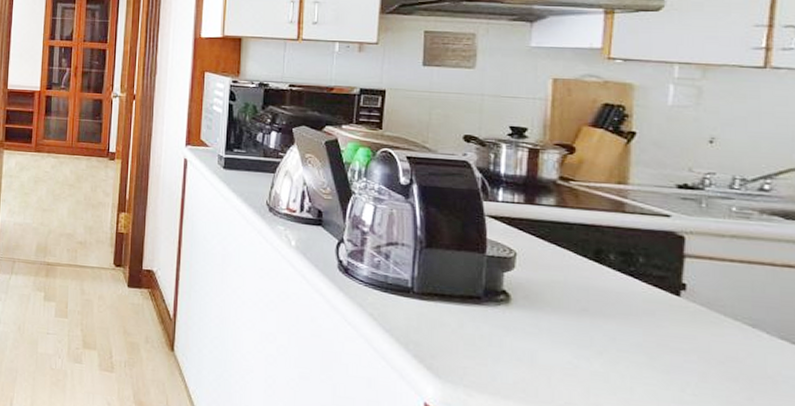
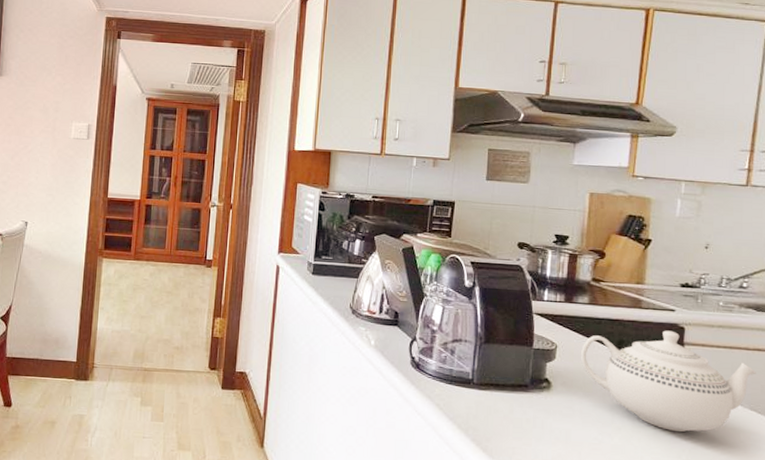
teapot: none [548,239,787,362] -> present [581,330,756,432]

